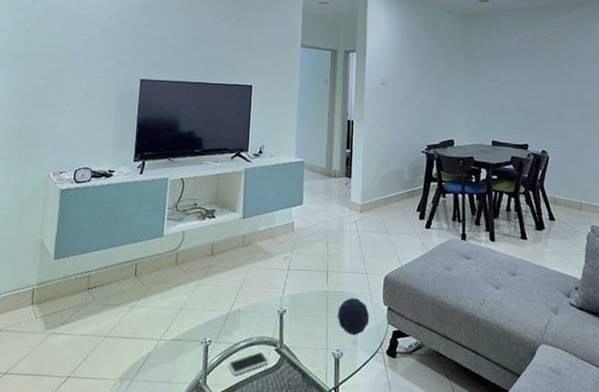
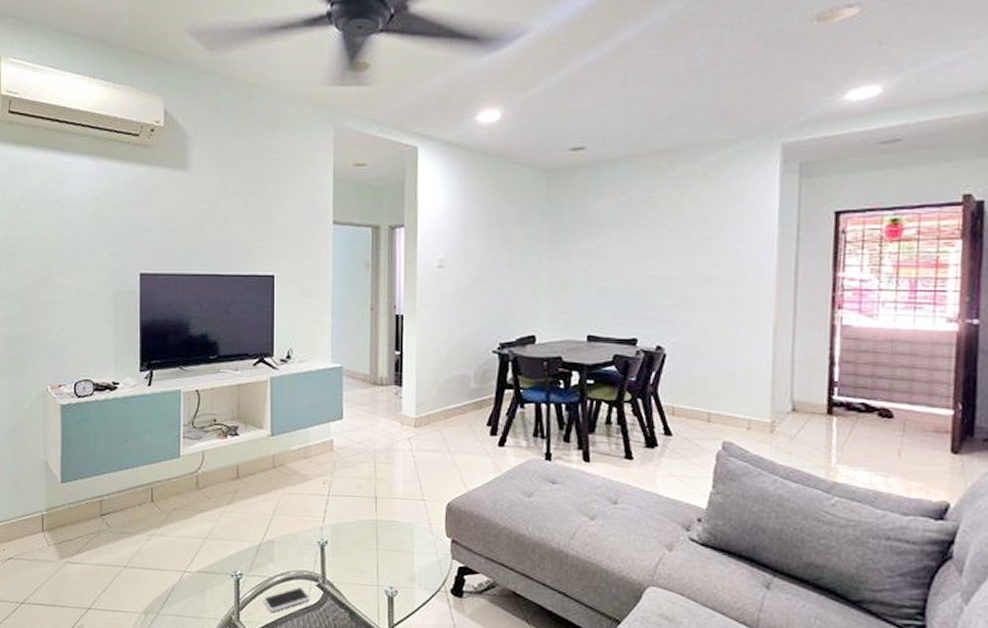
decorative orb: present [337,297,370,336] -> none [389,527,429,572]

